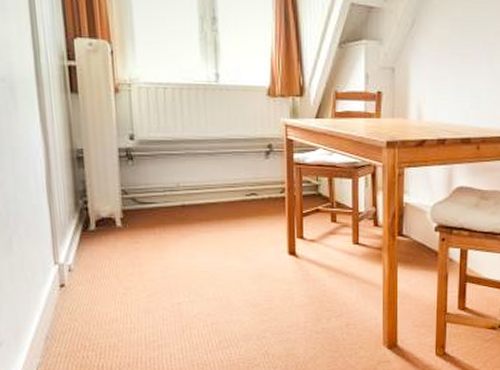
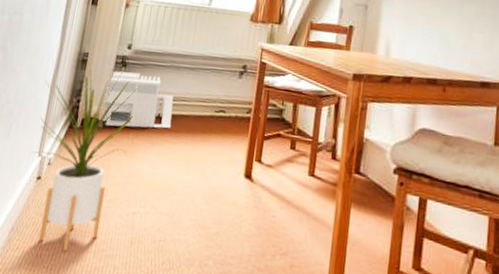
house plant: none [40,162,156,349] -> present [32,65,139,252]
architectural model: none [113,164,200,225] -> present [102,71,174,129]

